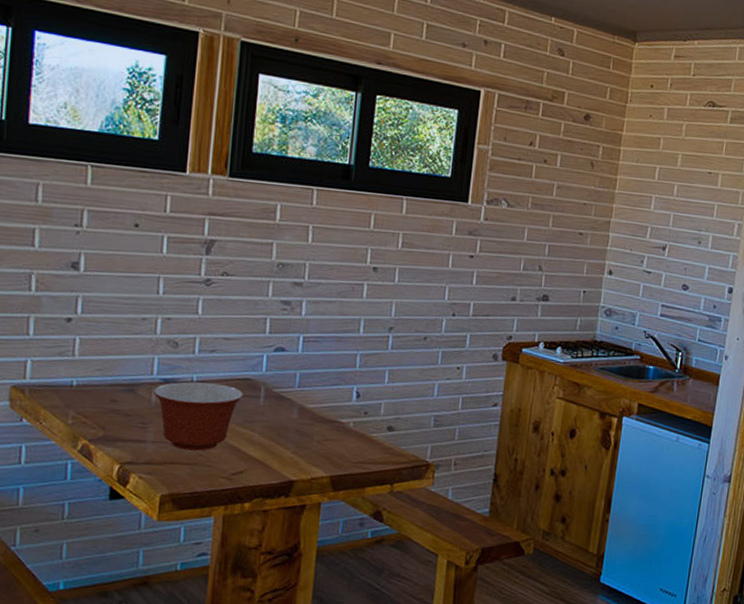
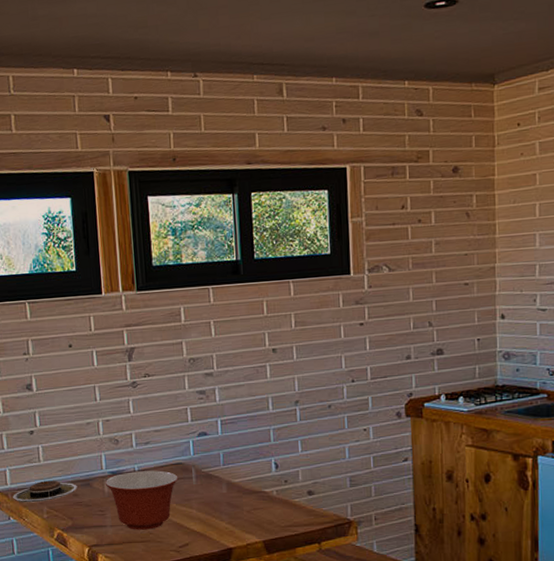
plate: none [30,379,118,405] -> present [13,480,77,503]

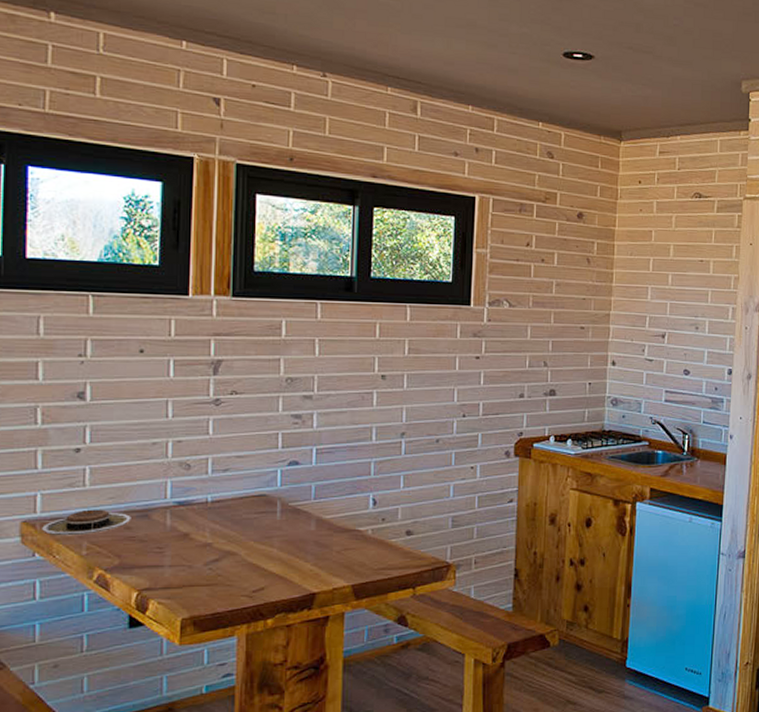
mixing bowl: present [105,470,179,530] -> none [167,502,260,571]

